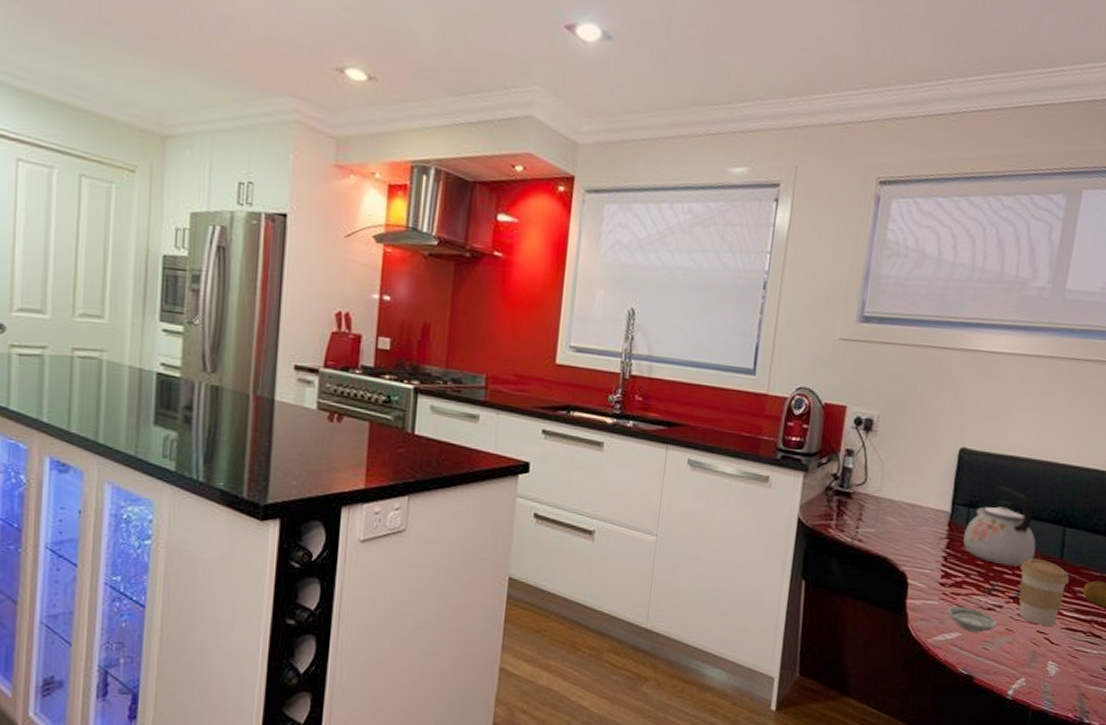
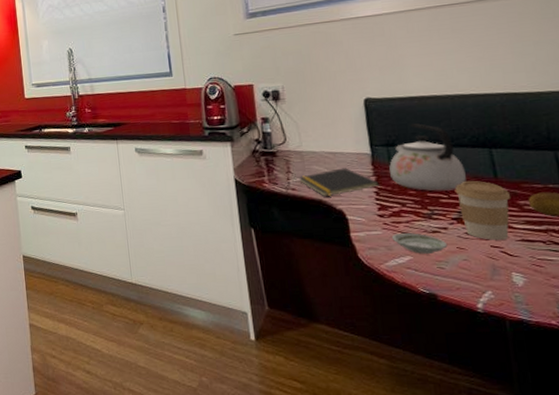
notepad: none [868,524,950,555] -> present [297,168,380,196]

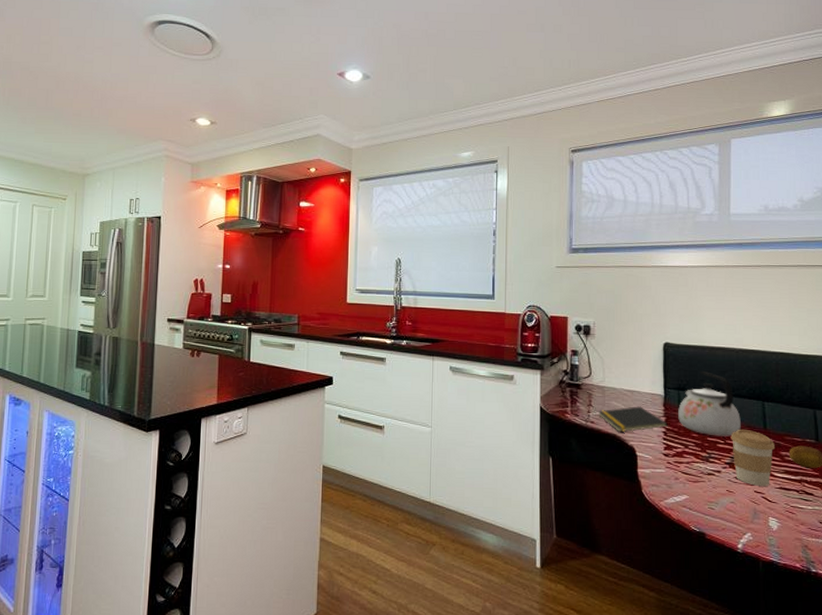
saucer: present [391,233,448,254] -> none [673,473,719,494]

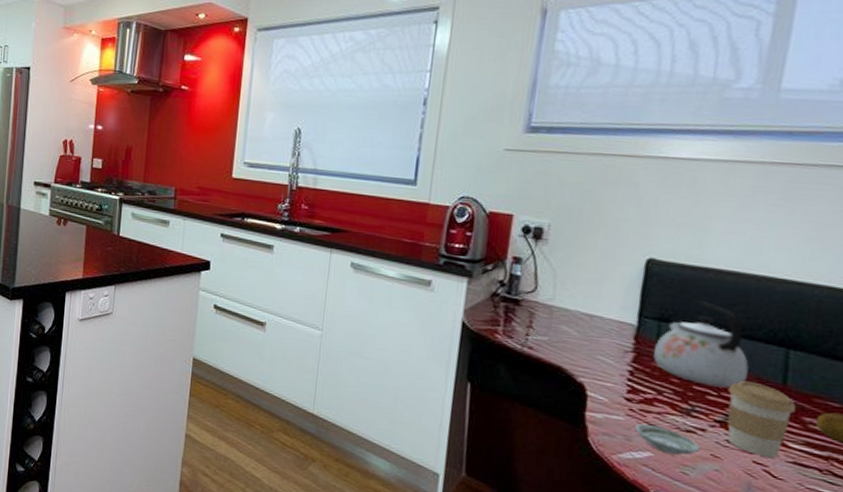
notepad: present [597,406,668,432] -> none [539,334,638,366]
saucer: none [673,473,719,494] -> present [634,423,701,455]

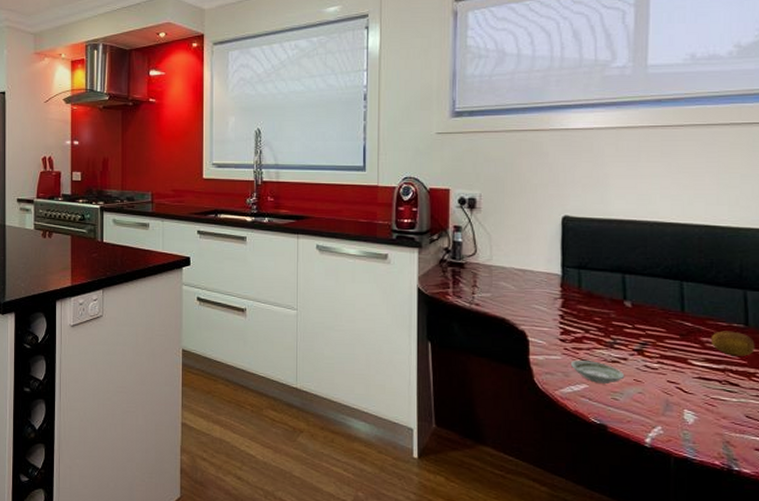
kettle: present [653,299,749,389] -> none [578,247,653,321]
coffee cup: present [727,380,796,458] -> none [640,312,694,376]

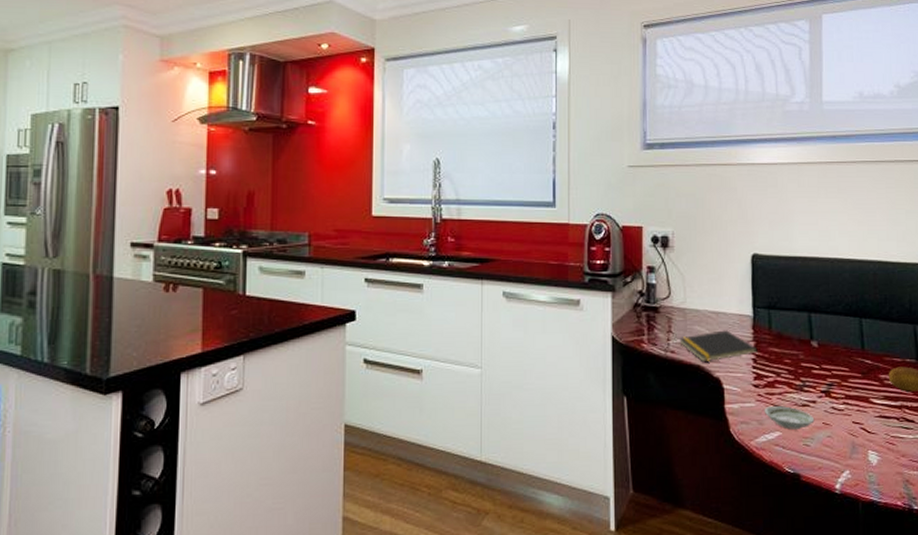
notepad: none [483,287,566,315] -> present [678,330,758,361]

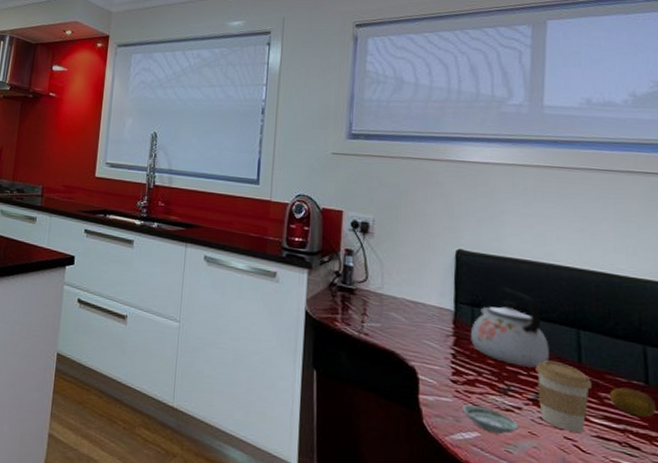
notepad: present [678,330,758,361] -> none [373,320,458,350]
kettle: none [769,285,837,361] -> present [471,286,549,368]
coffee cup: none [826,351,873,416] -> present [535,359,591,433]

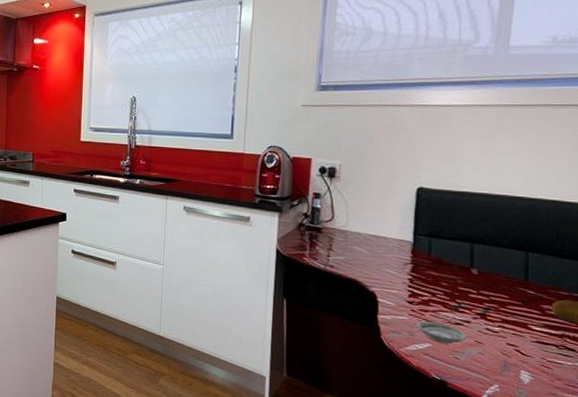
kettle: present [471,286,549,368] -> none [427,217,499,287]
coffee cup: present [535,359,591,433] -> none [485,279,536,339]

